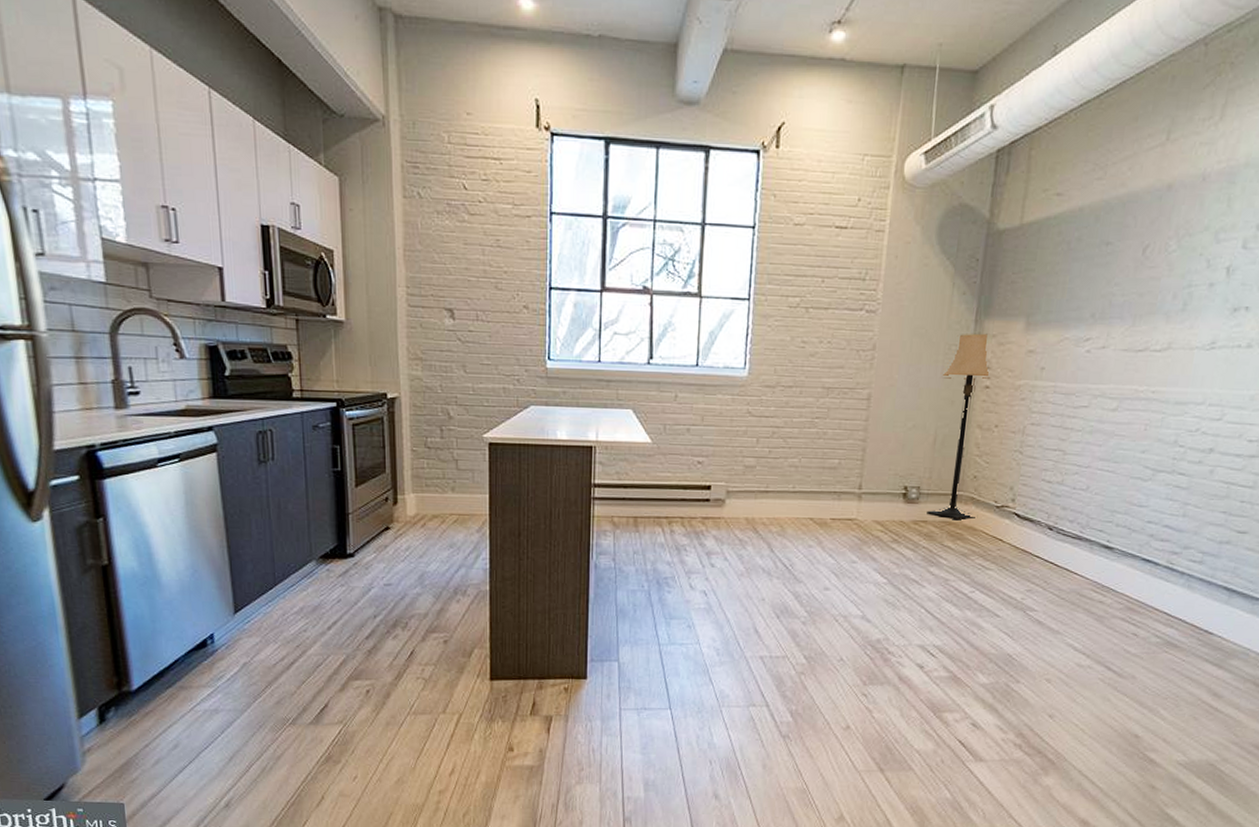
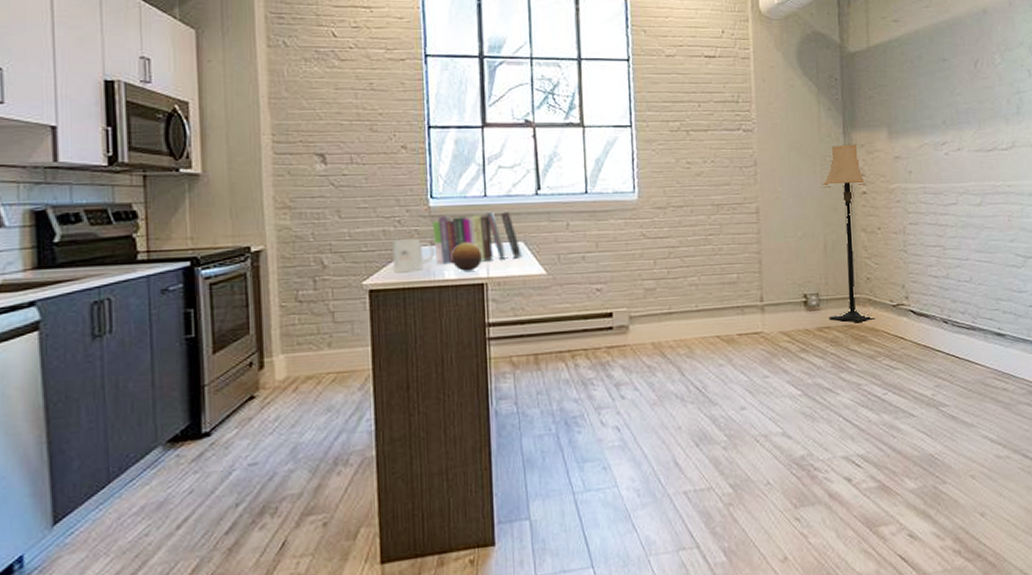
mug: none [511,397,549,430] -> present [392,238,434,273]
books: none [548,377,630,425] -> present [433,211,522,265]
fruit: none [564,405,593,435] -> present [451,241,483,273]

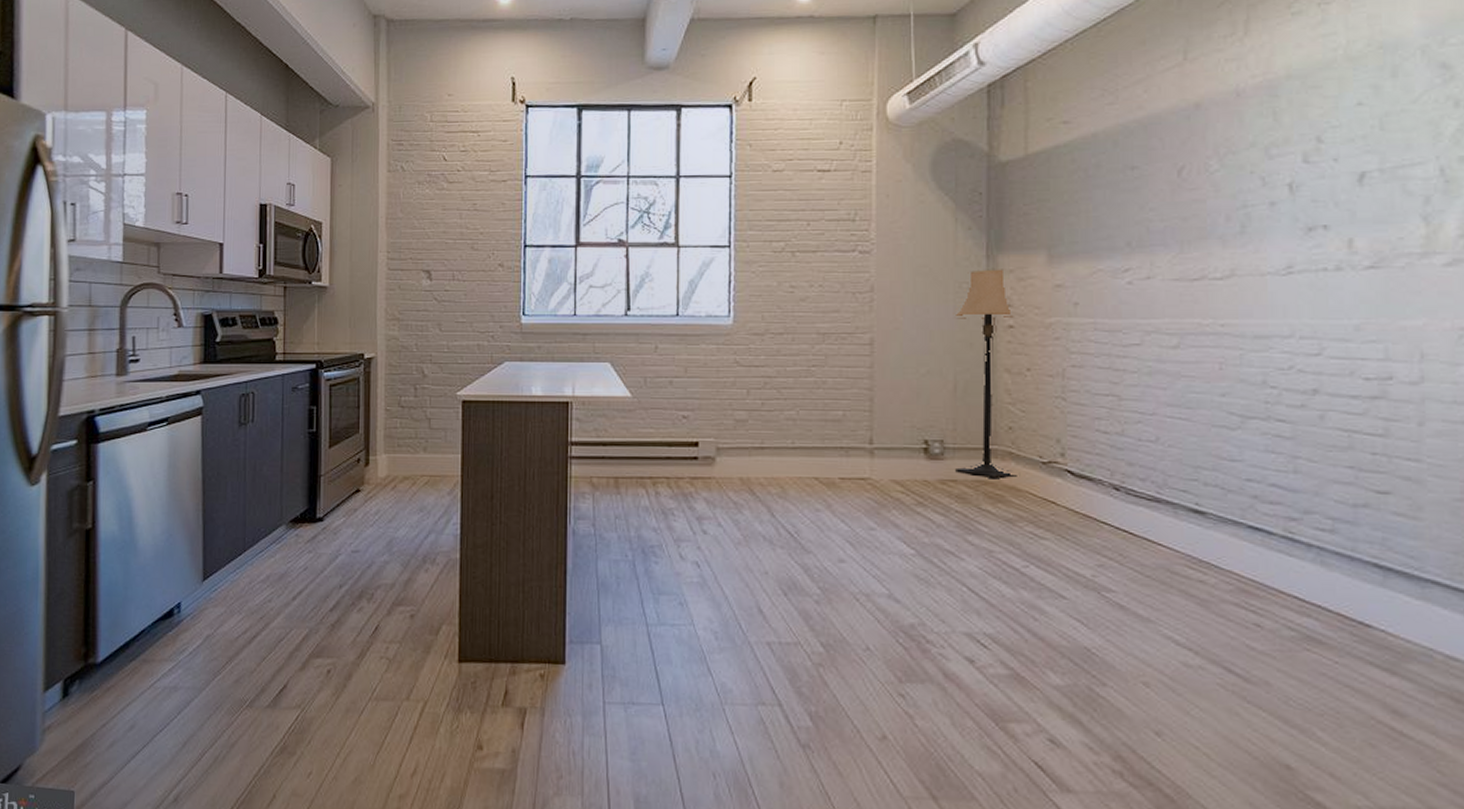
mug: present [392,238,434,273] -> none [485,353,523,386]
books: present [433,211,522,265] -> none [523,330,607,381]
fruit: present [451,241,483,273] -> none [539,359,569,390]

